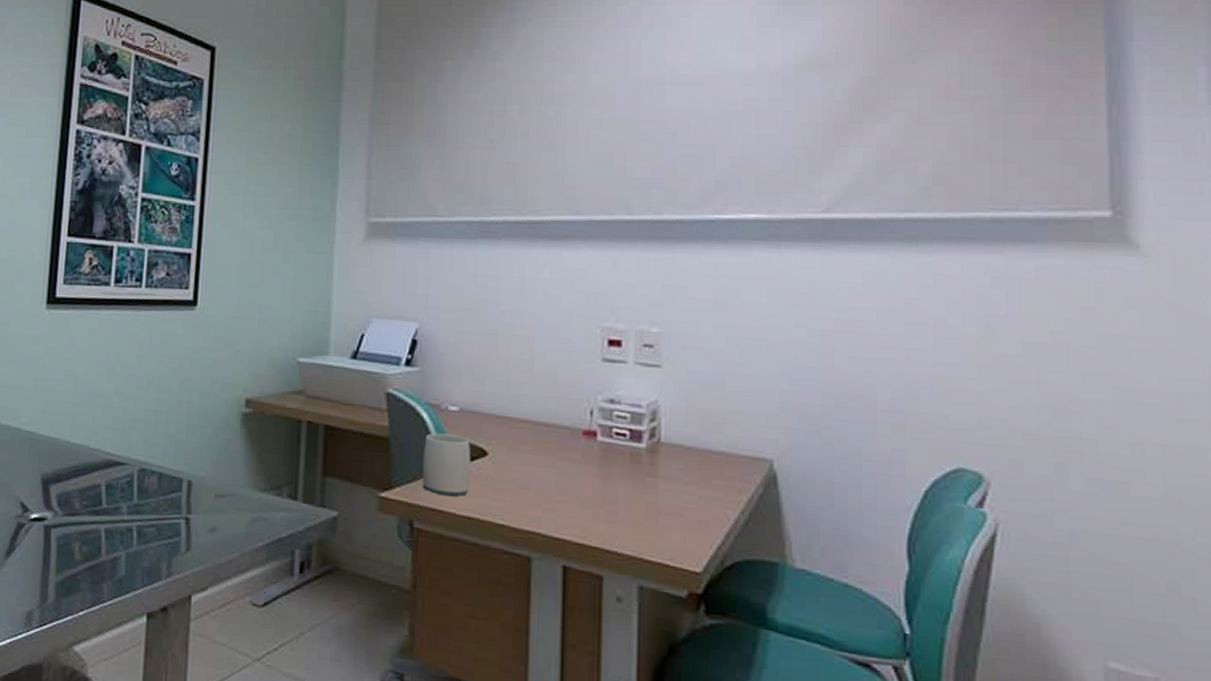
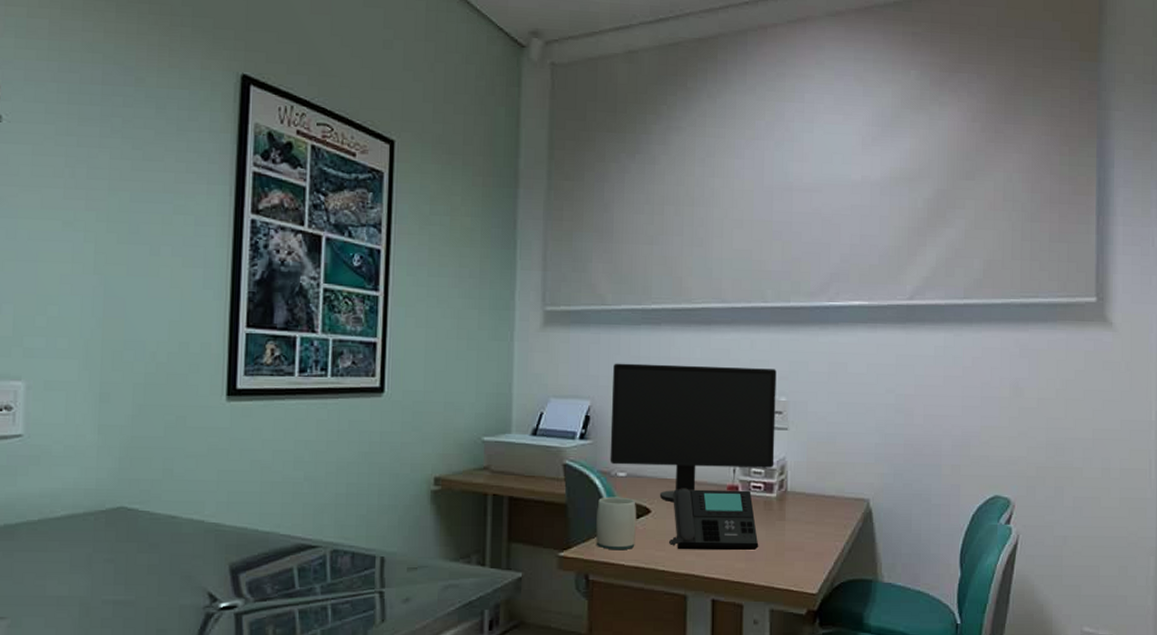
computer monitor: none [439,281,646,444] -> present [610,363,777,502]
phone: none [510,429,624,512] -> present [669,488,759,551]

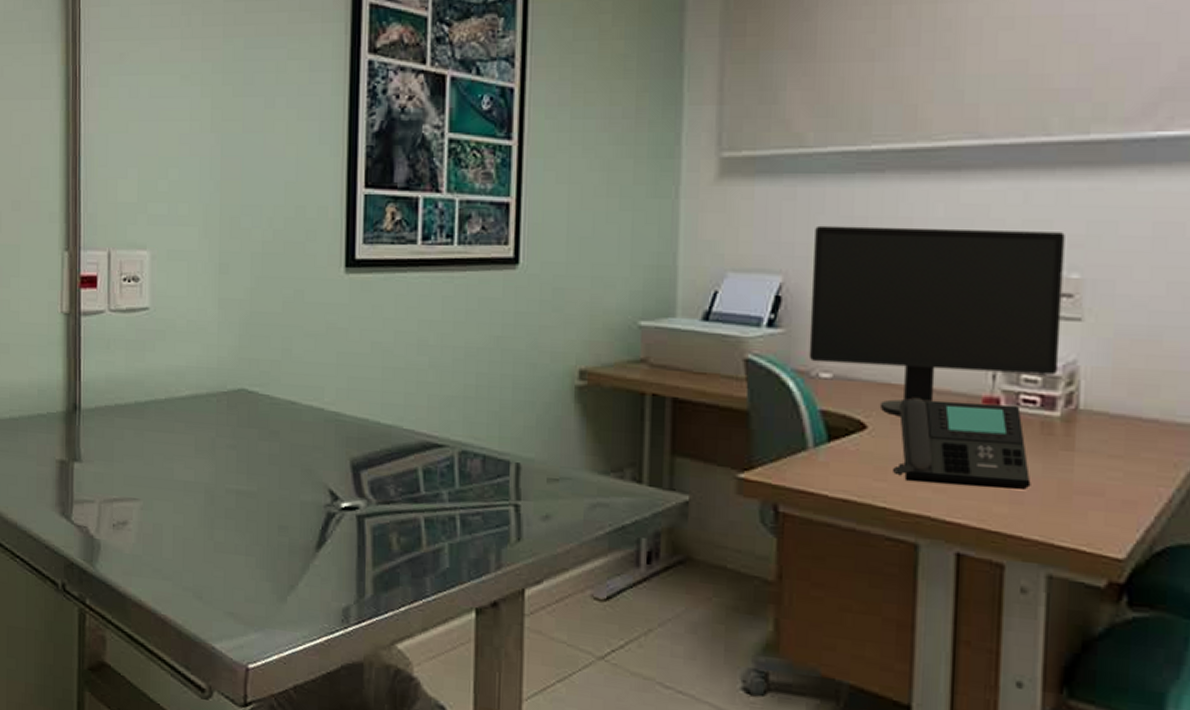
mug: present [596,496,637,550] -> none [788,404,847,477]

